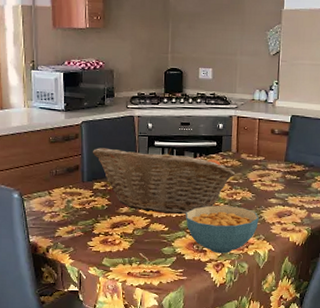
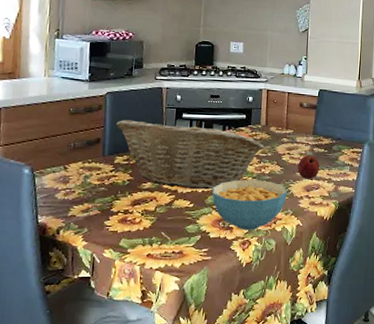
apple: none [269,181,292,206] -> present [297,154,320,179]

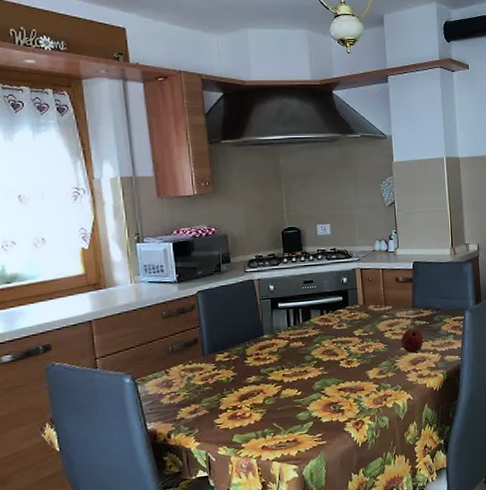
fruit basket: present [116,120,265,190] -> none [212,308,365,378]
cereal bowl: present [212,179,287,230] -> none [317,359,394,411]

